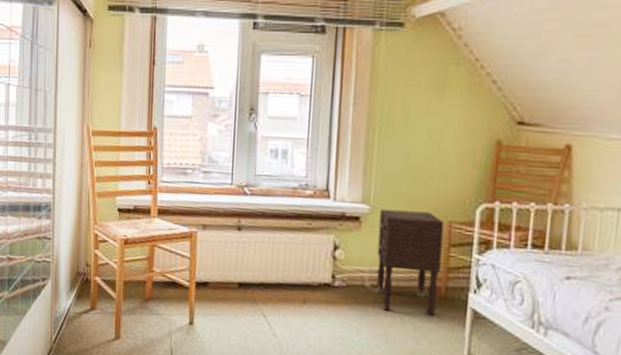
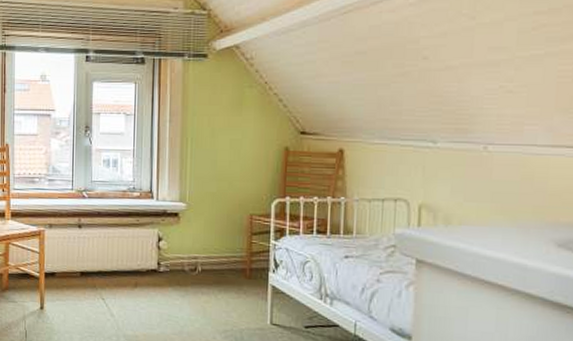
nightstand: present [376,209,445,315] -> none [193,206,247,292]

